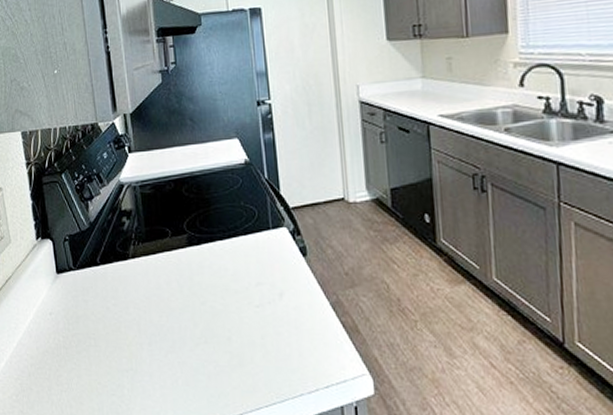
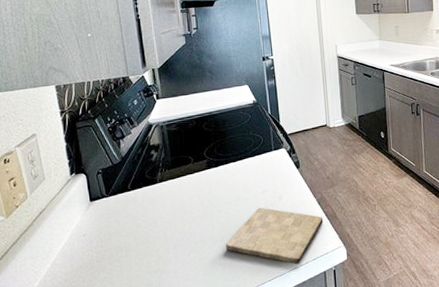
cutting board: none [211,305,340,391] -> present [226,207,324,265]

